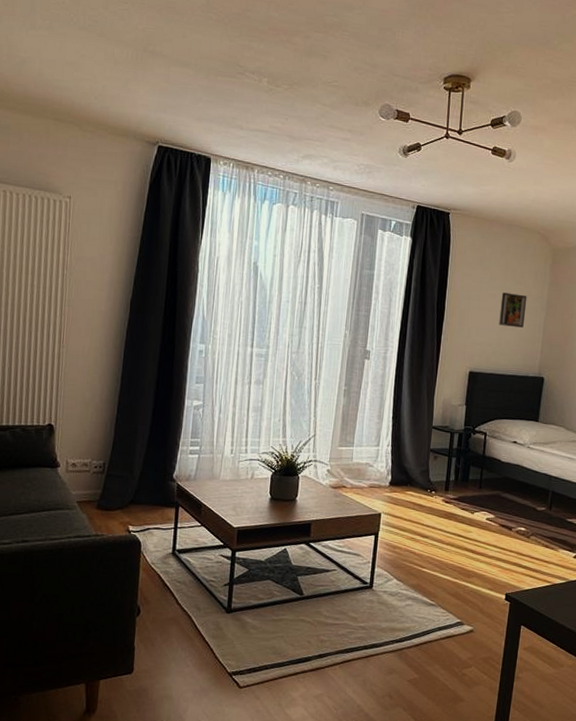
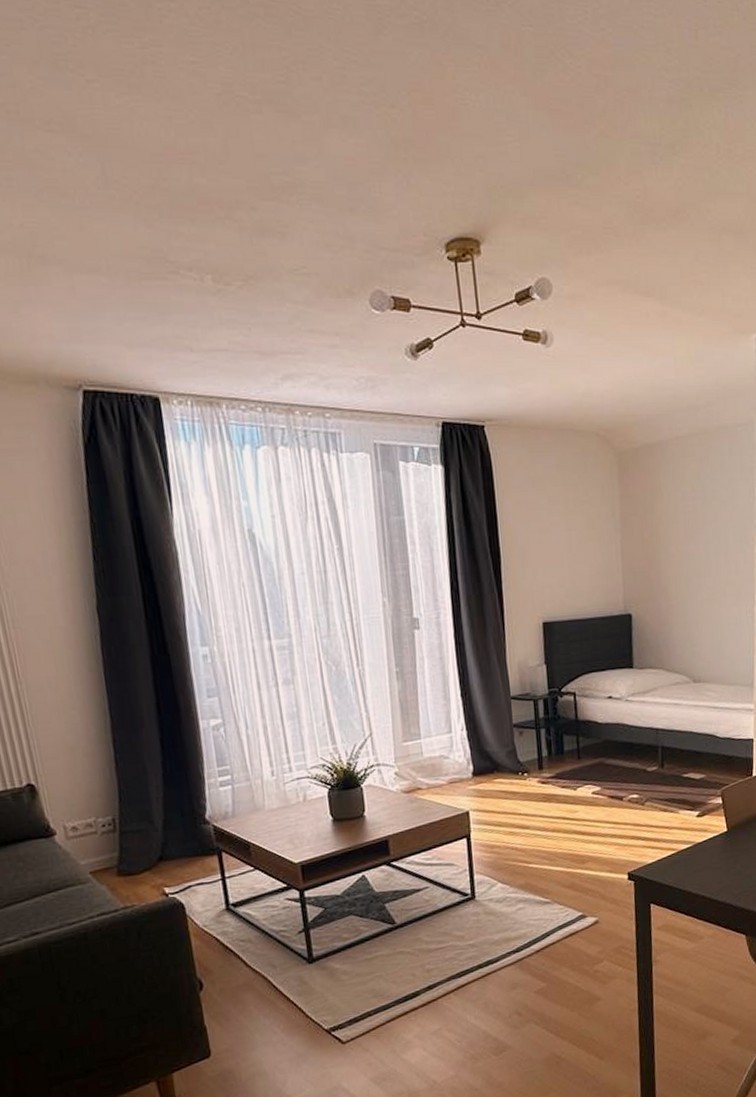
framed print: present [499,292,527,328] -> none [565,516,598,560]

